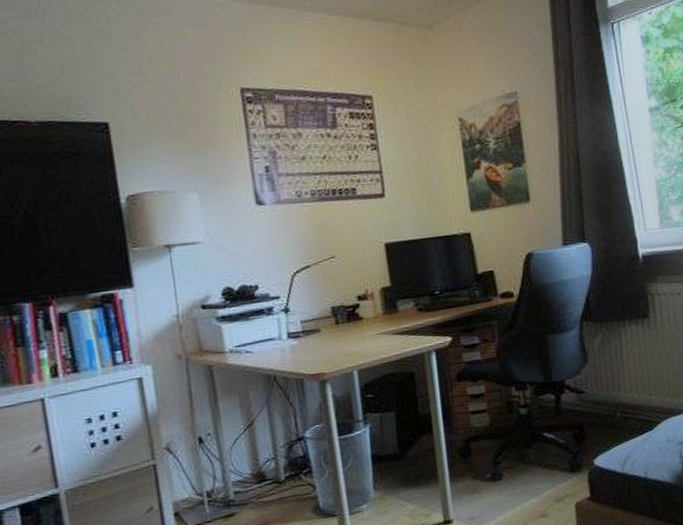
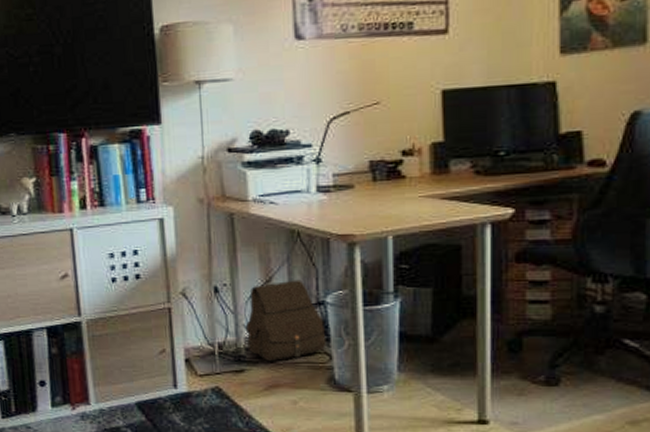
satchel: none [231,419,309,502] -> present [245,279,326,362]

